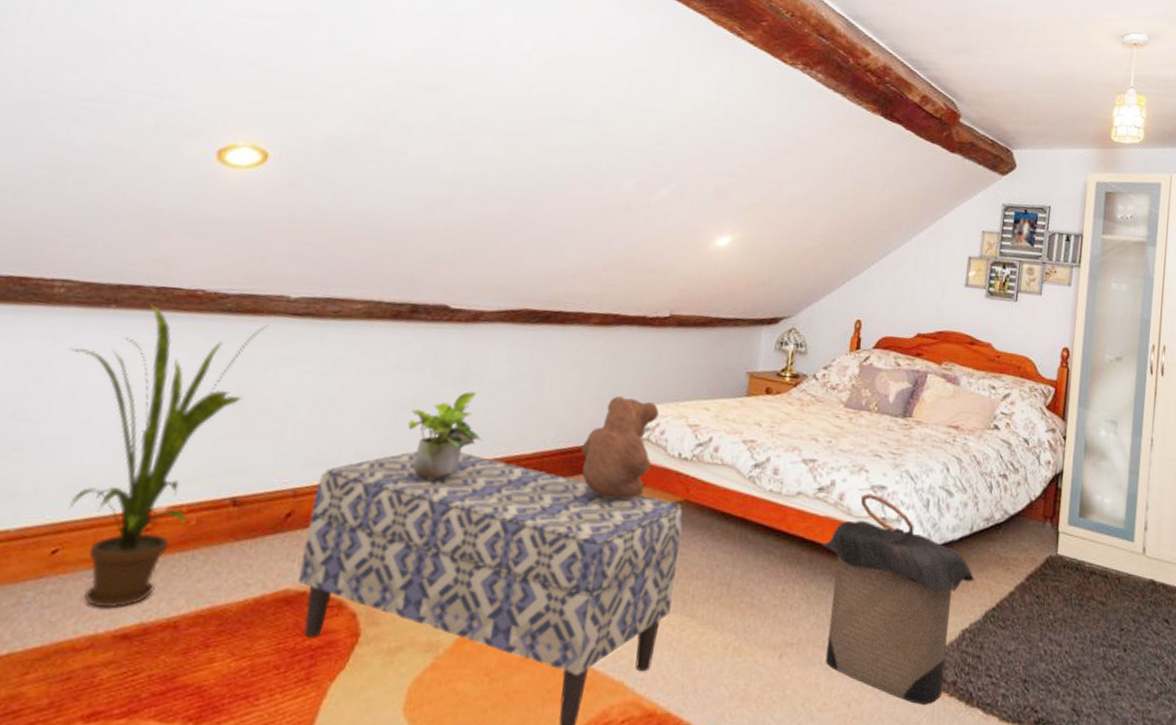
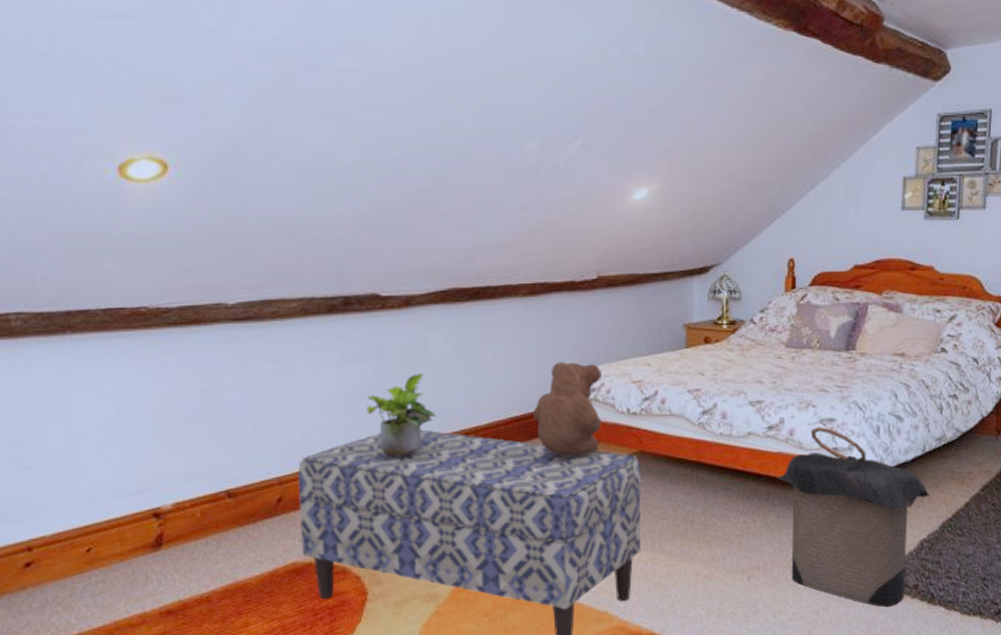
house plant: present [69,302,269,607] -> none [43,324,215,591]

